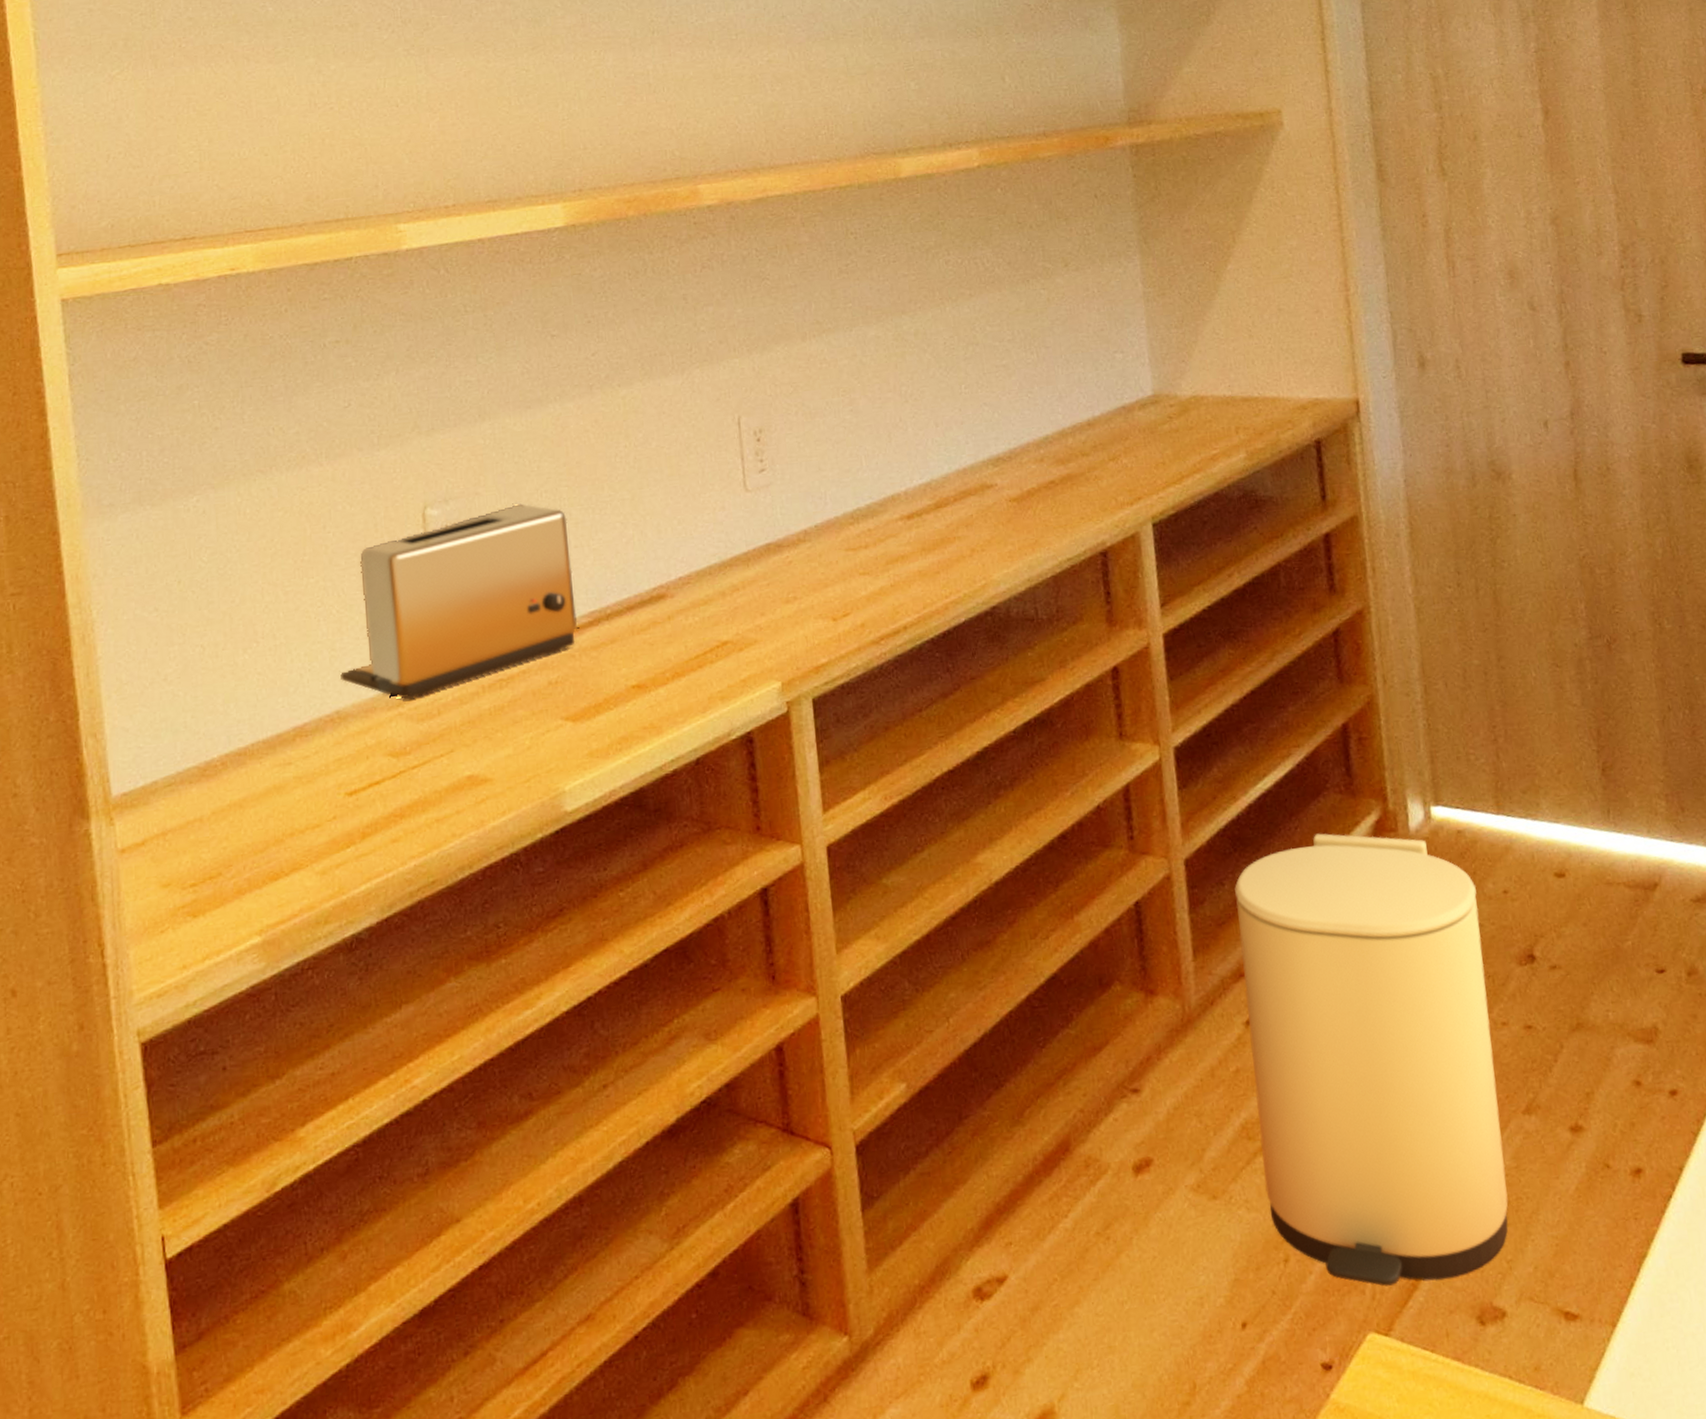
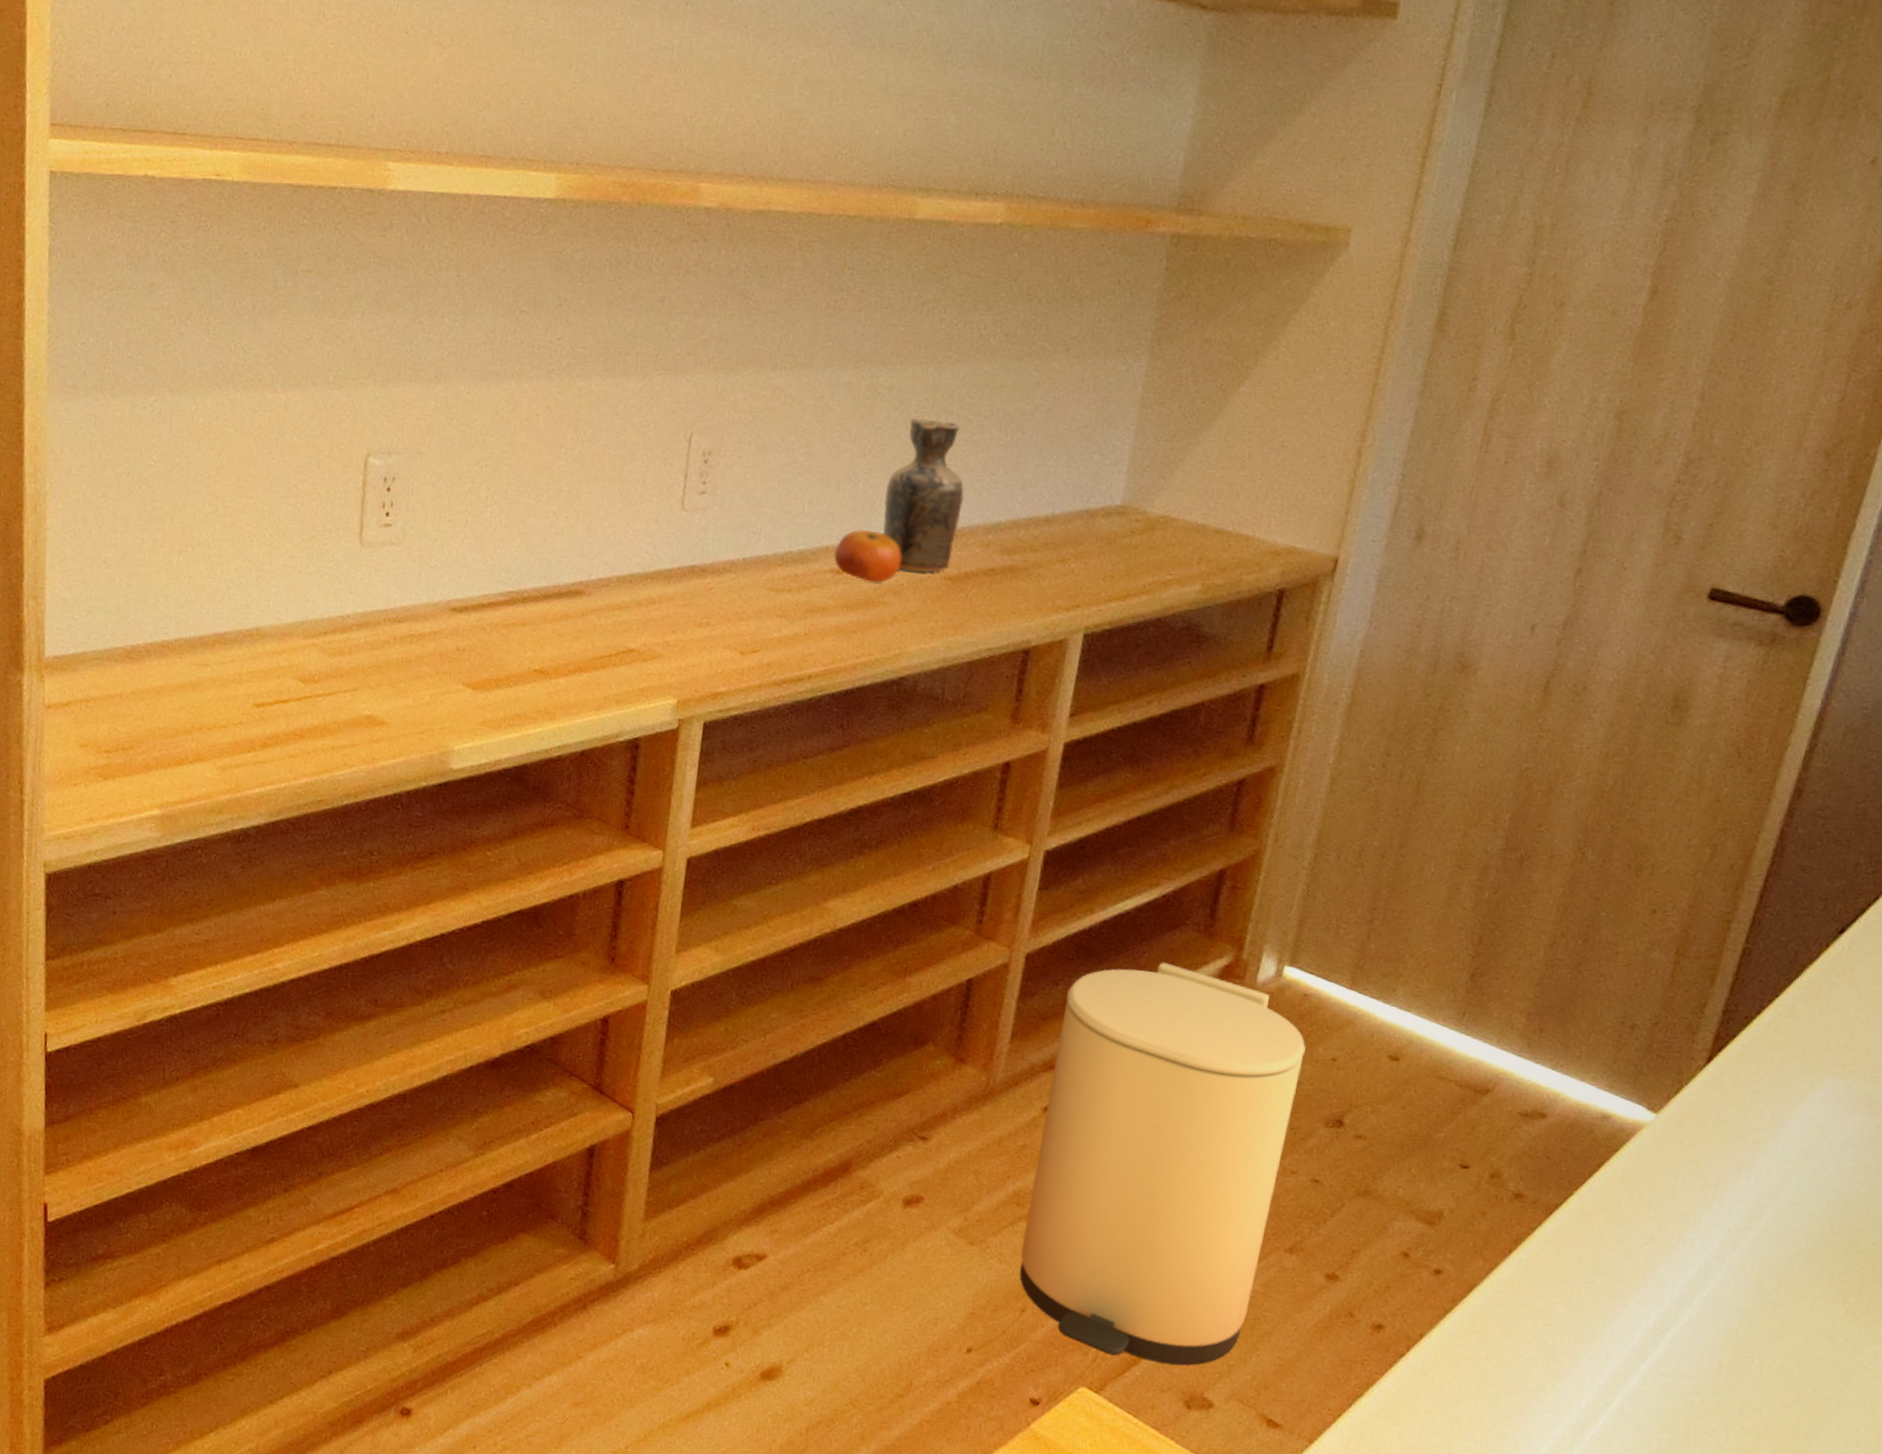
toaster: present [340,503,578,699] -> none [264,470,503,633]
fruit: none [900,470,966,521] -> present [834,529,902,583]
ceramic jug: none [934,353,1011,501] -> present [882,418,965,573]

